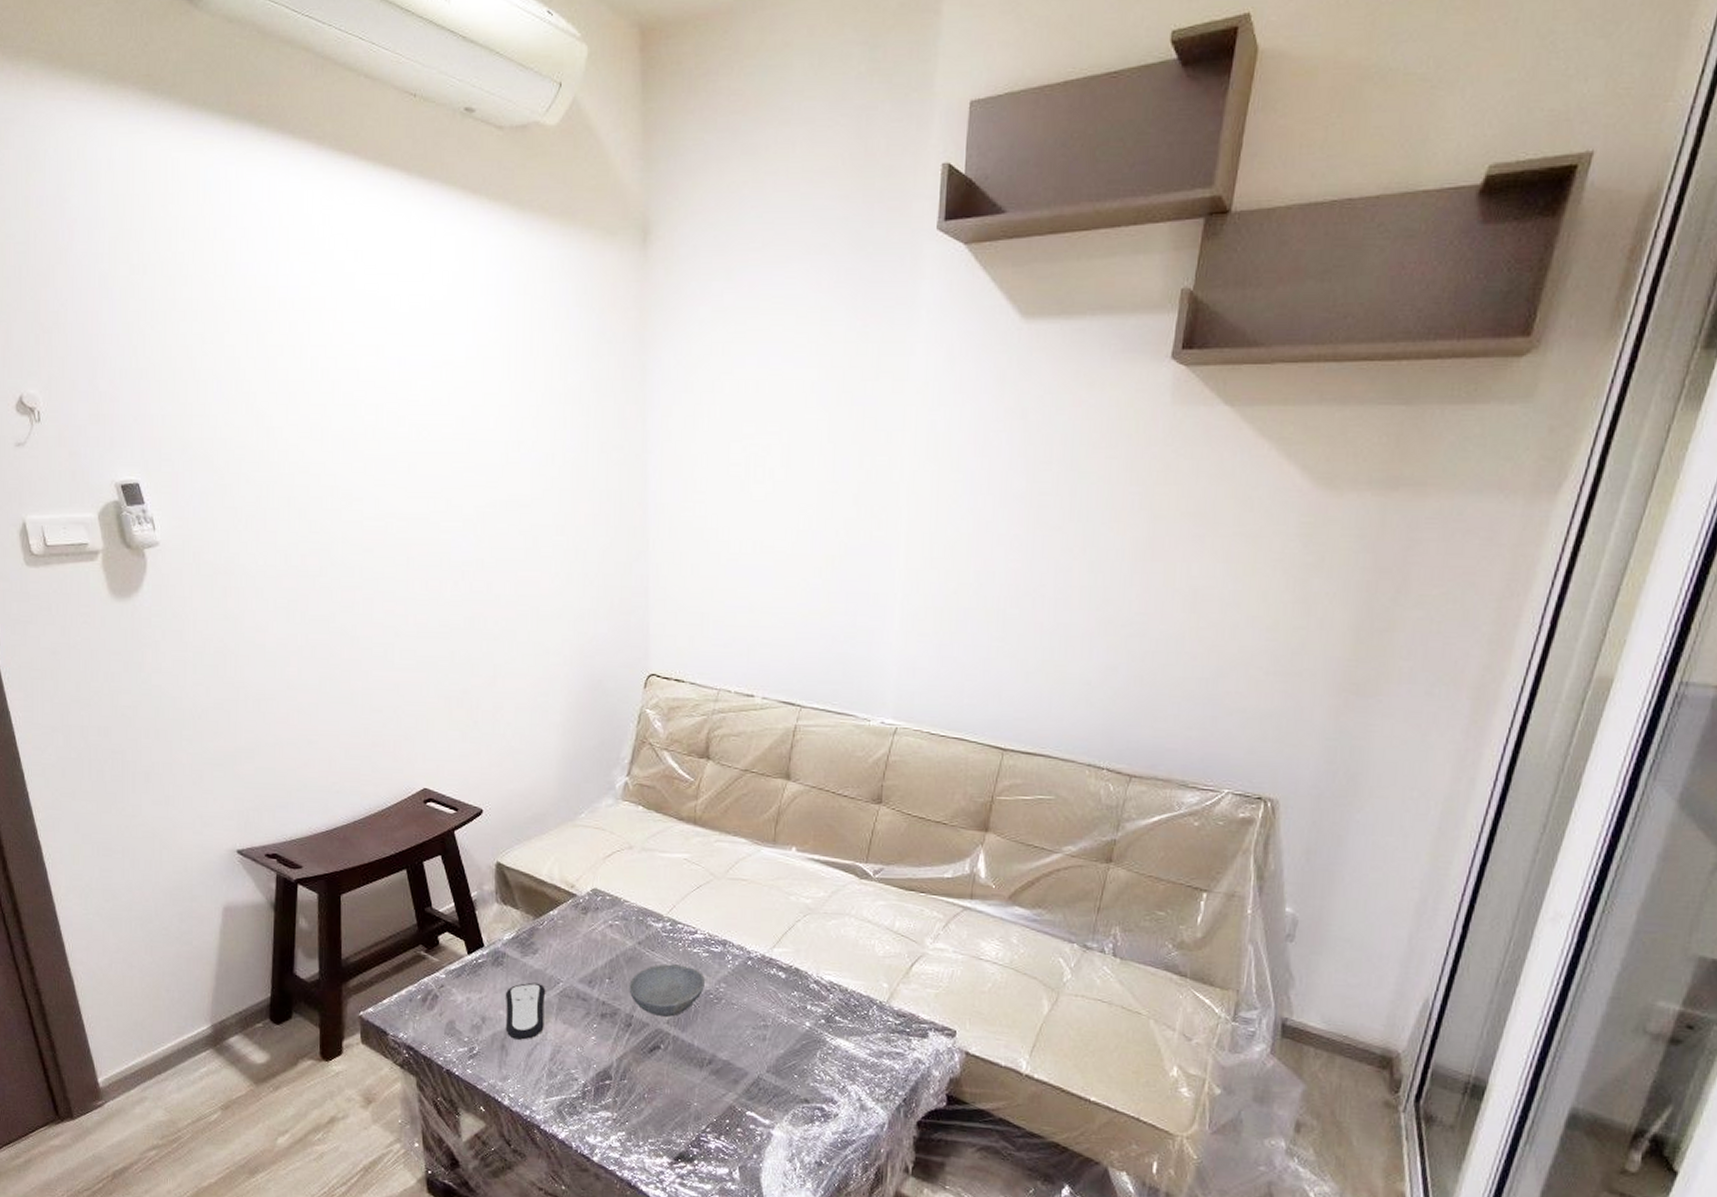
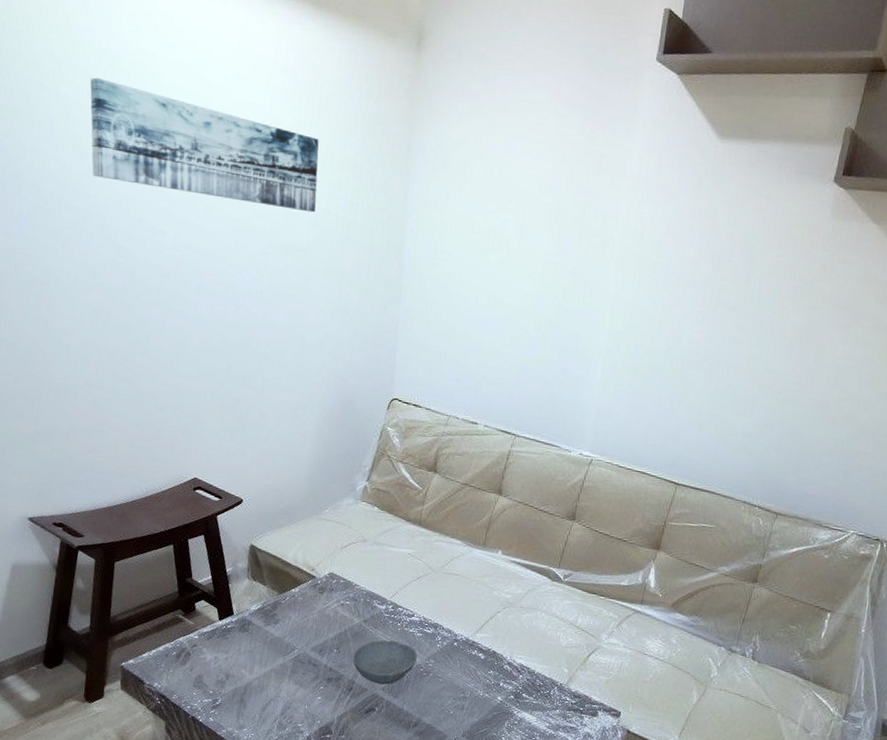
wall art: none [259,321,539,459] -> present [90,77,319,213]
remote control: present [505,982,545,1040] -> none [245,648,282,696]

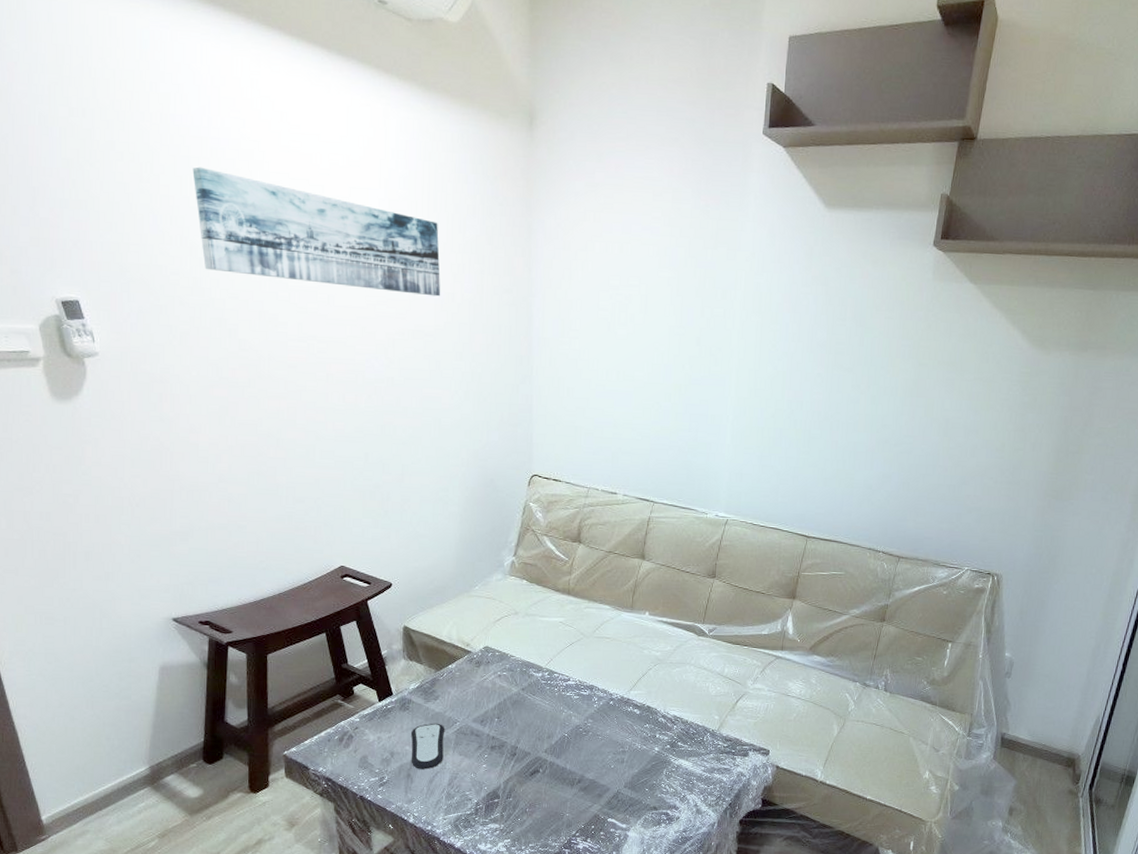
remote control: none [245,648,282,696] -> present [411,723,444,770]
bowl: present [353,640,417,685] -> none [514,705,576,747]

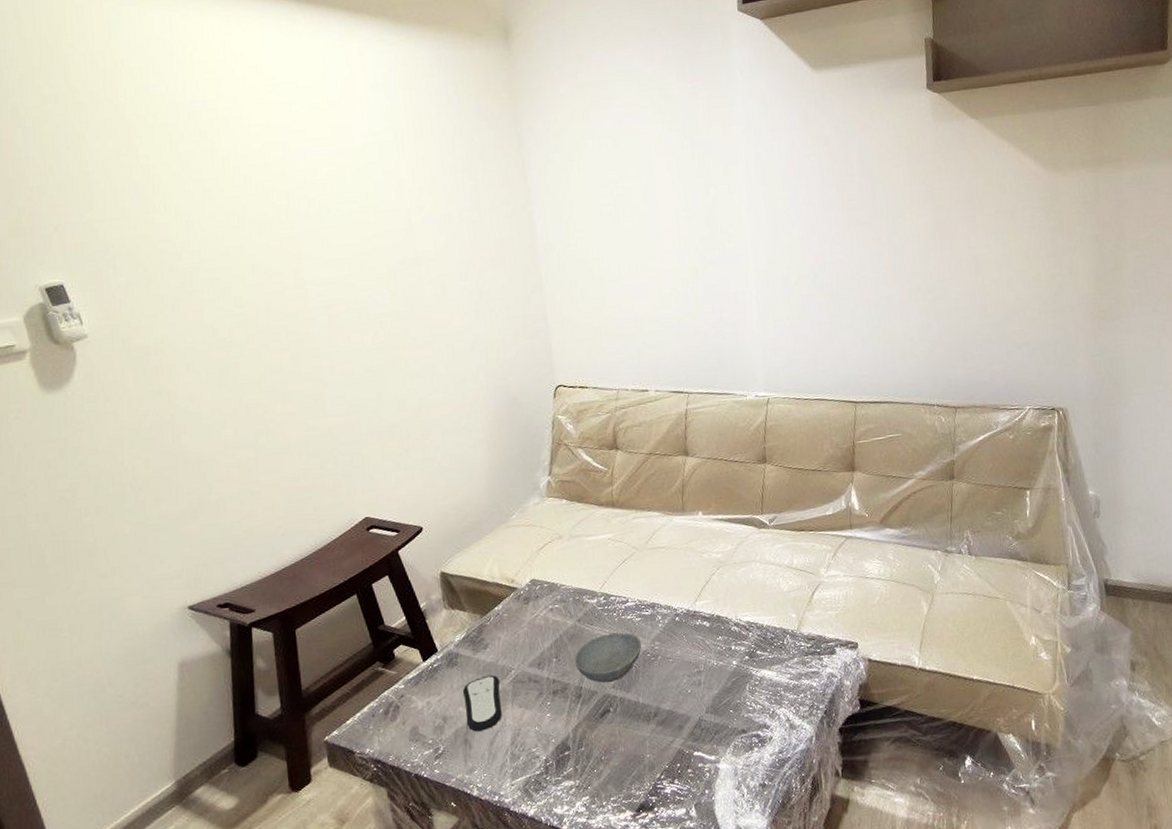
wall art: present [192,167,441,297] -> none [171,132,438,232]
bowl: none [514,705,576,747] -> present [574,632,642,683]

